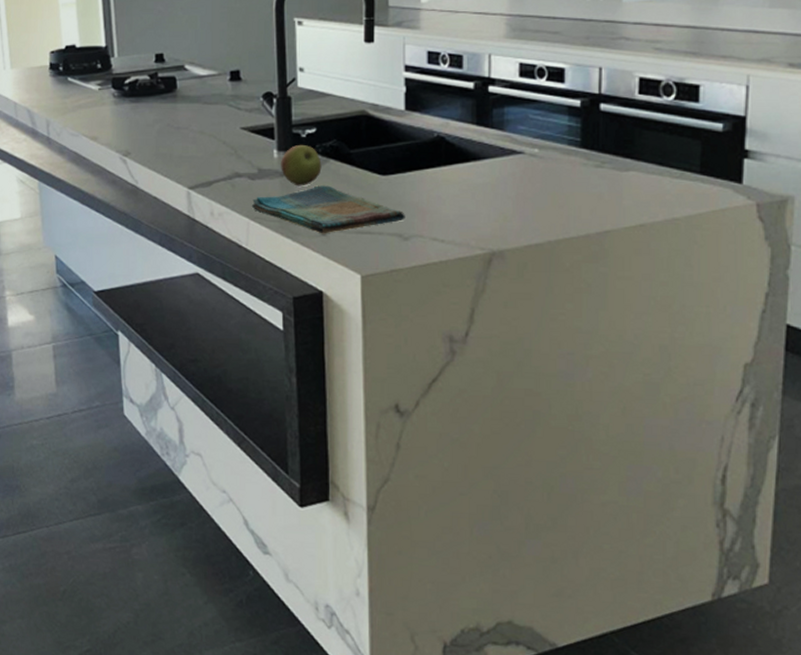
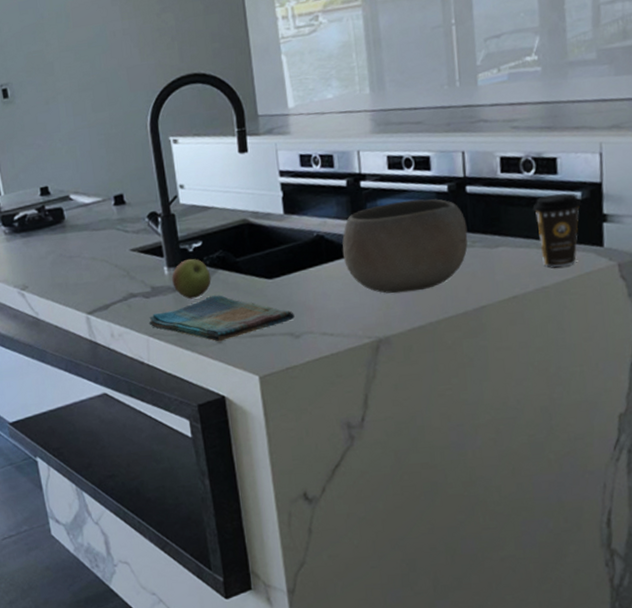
bowl: none [462,111,597,207] -> present [342,199,468,294]
coffee cup: none [669,124,723,199] -> present [532,193,582,267]

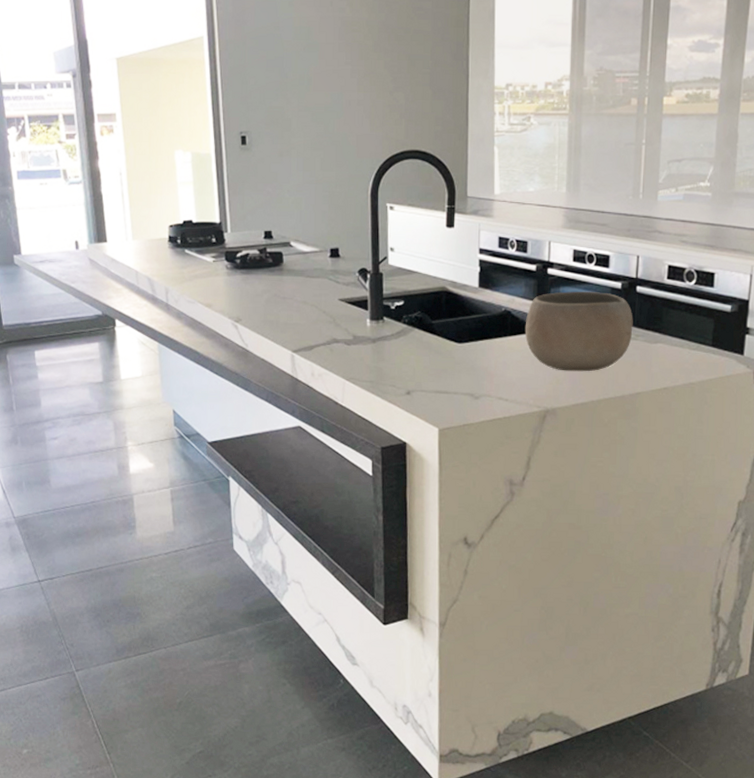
dish towel: present [148,295,295,342] -> none [347,351,477,393]
apple: present [172,259,211,300] -> none [373,316,408,352]
coffee cup: present [532,193,582,267] -> none [690,305,731,367]

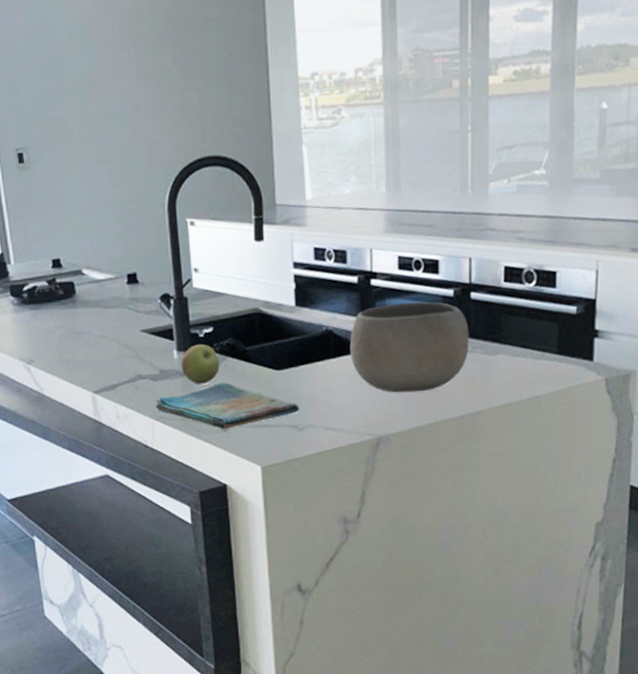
dish towel: none [347,351,477,393] -> present [155,383,300,430]
apple: none [373,316,408,352] -> present [181,344,220,385]

